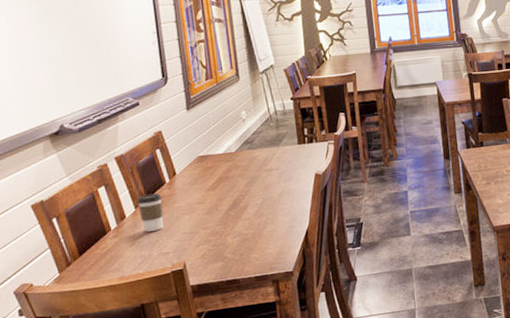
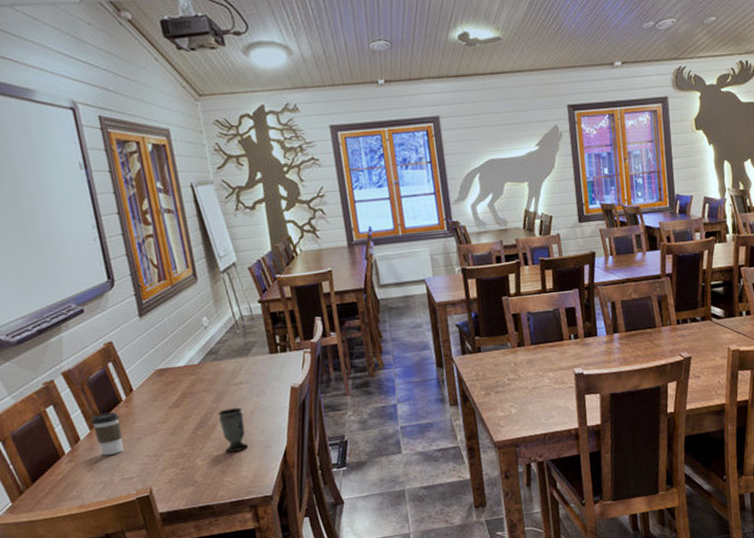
cup: none [250,191,275,231] -> present [218,407,249,452]

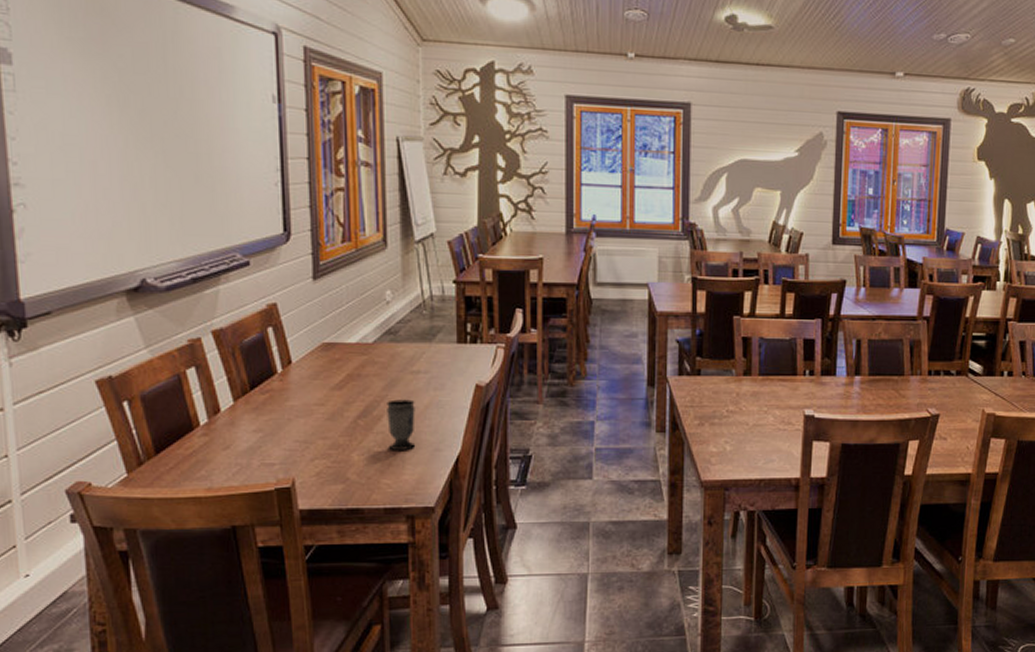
coffee cup: present [90,412,123,456] -> none [236,384,271,434]

